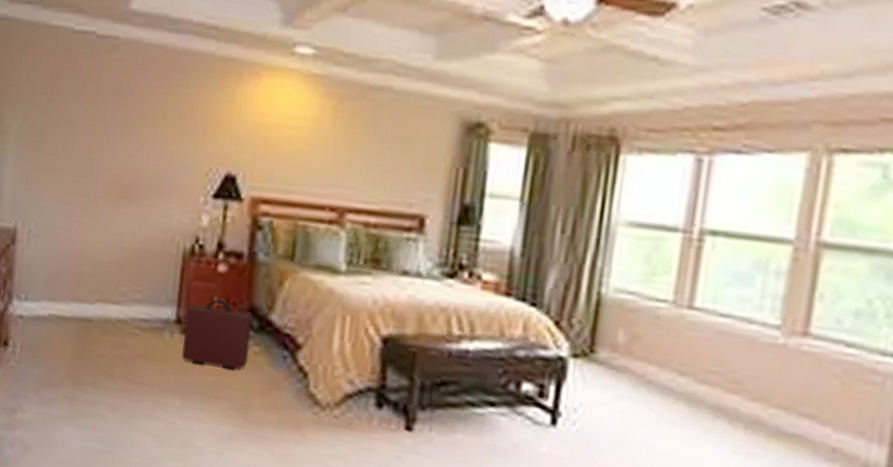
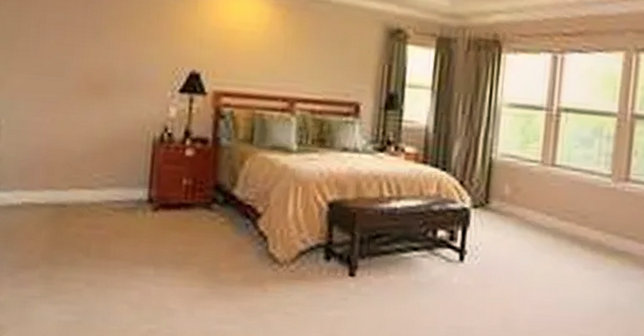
briefcase: present [182,299,253,371] -> none [154,179,218,240]

